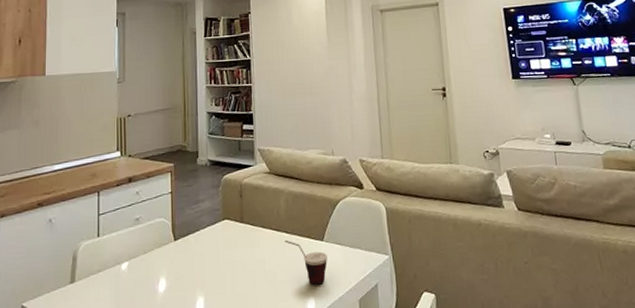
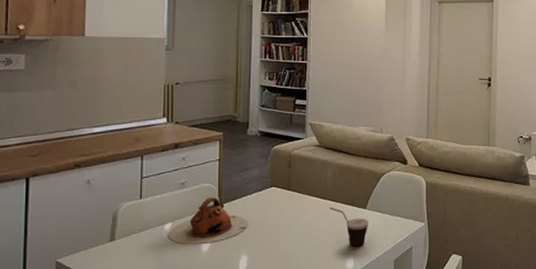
teapot: none [125,233,203,285] -> present [168,197,248,244]

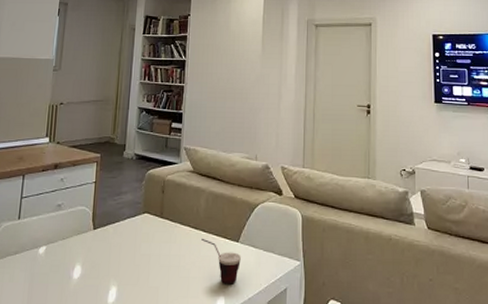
teapot: present [168,197,248,244] -> none [42,221,120,271]

